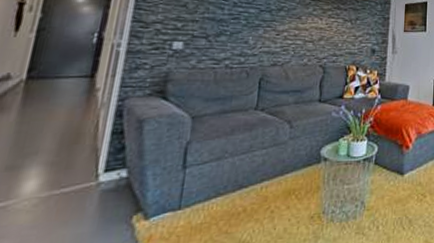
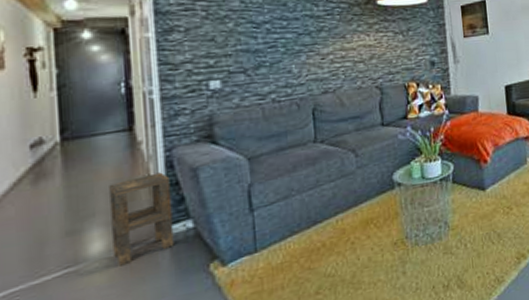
side table: none [44,120,117,208] -> present [109,172,175,267]

